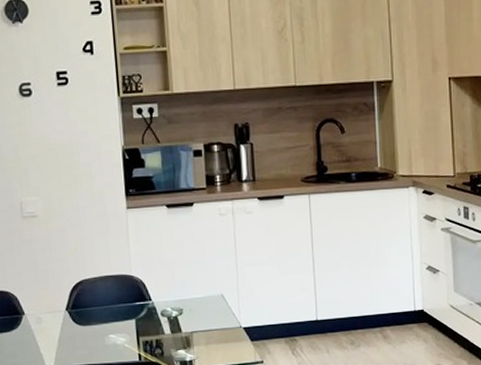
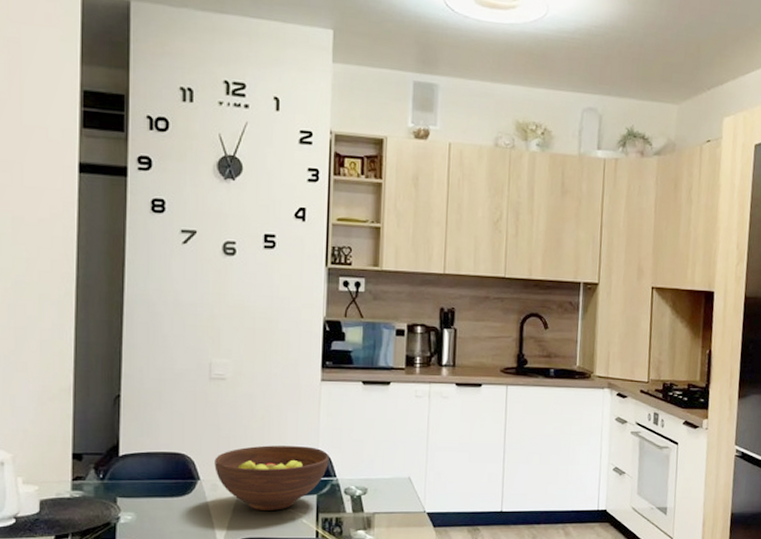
fruit bowl: none [36,273,143,339] -> present [214,445,329,511]

